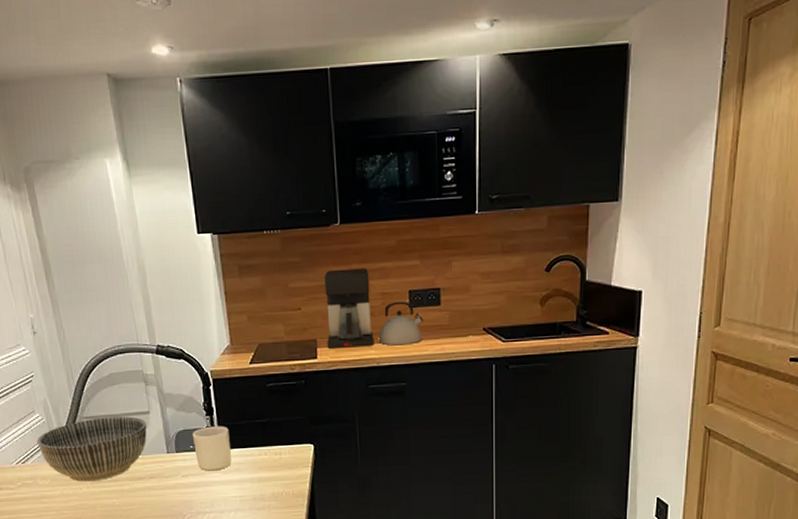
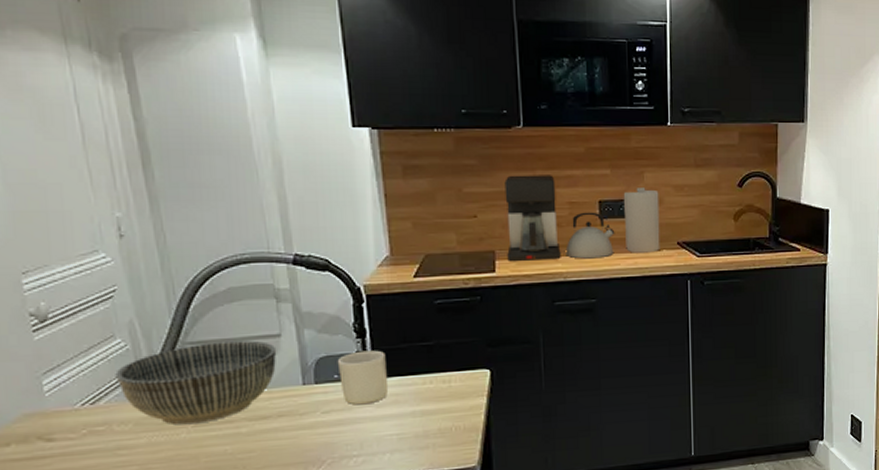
paper towel holder: none [431,276,467,340] -> present [623,188,660,253]

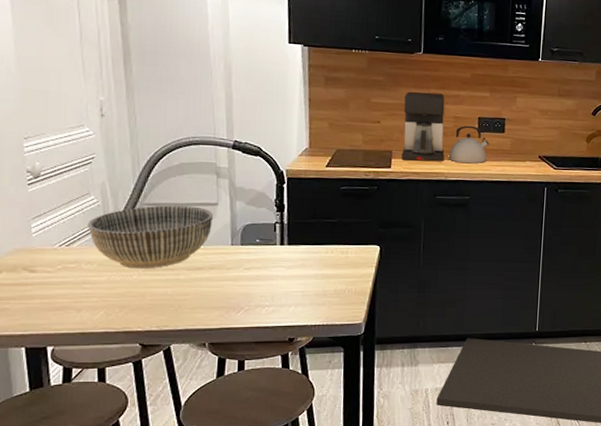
mug: present [337,350,389,405] -> none [259,222,299,265]
paper towel holder: present [623,188,660,253] -> none [497,109,527,163]

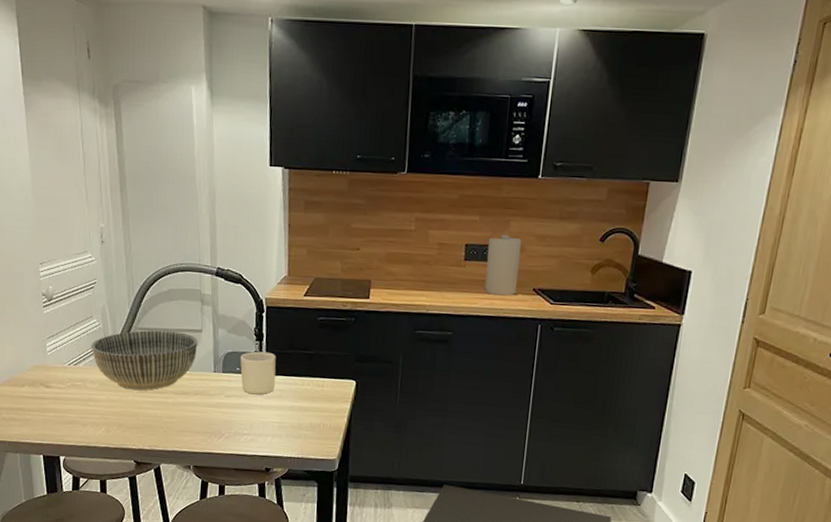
mug: none [259,222,299,265] -> present [240,351,276,395]
coffee maker: present [401,91,445,162] -> none [380,215,429,294]
kettle: present [448,125,490,164] -> none [430,253,477,296]
paper towel holder: none [497,109,527,163] -> present [484,235,522,296]

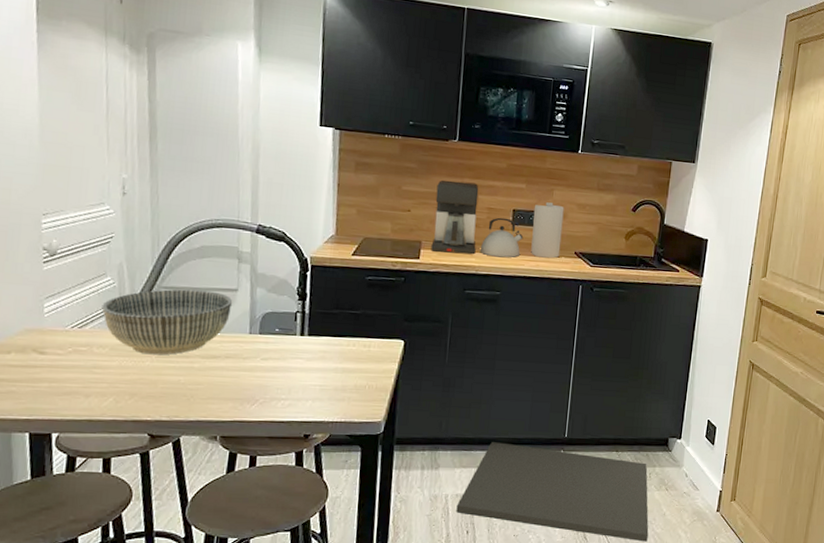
mug: present [240,351,276,395] -> none [279,311,320,357]
coffee maker: none [380,215,429,294] -> present [431,180,479,255]
kettle: none [430,253,477,296] -> present [479,217,524,258]

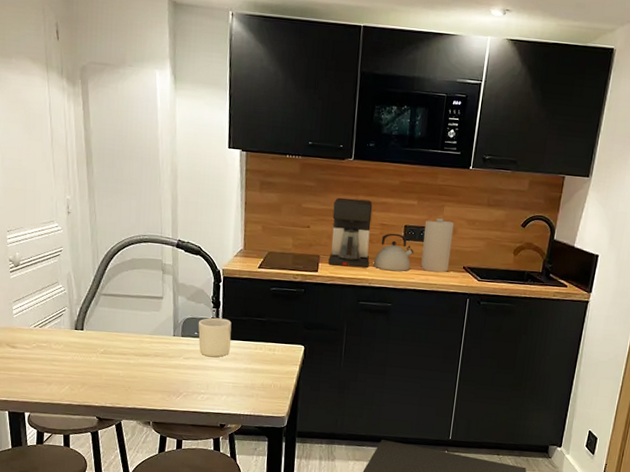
bowl: present [101,289,233,355] -> none [56,296,159,352]
mug: none [279,311,320,357] -> present [198,317,232,358]

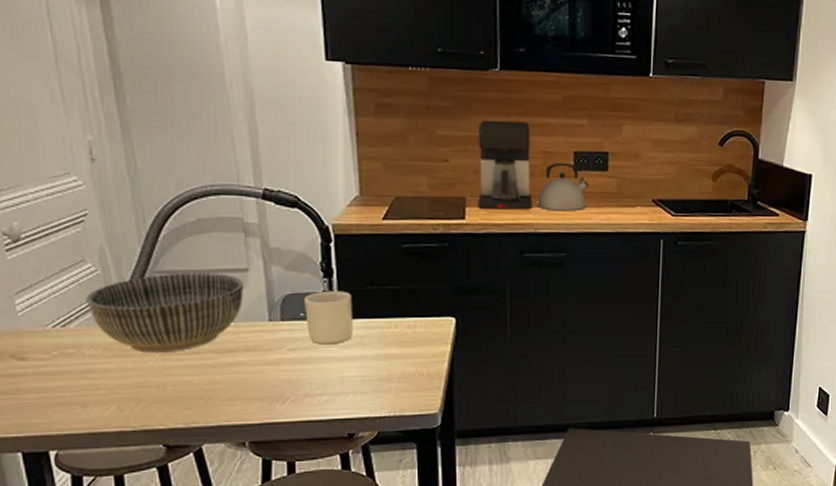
bowl: none [56,296,159,352] -> present [85,273,244,353]
paper towel holder: present [421,218,454,273] -> none [599,140,636,209]

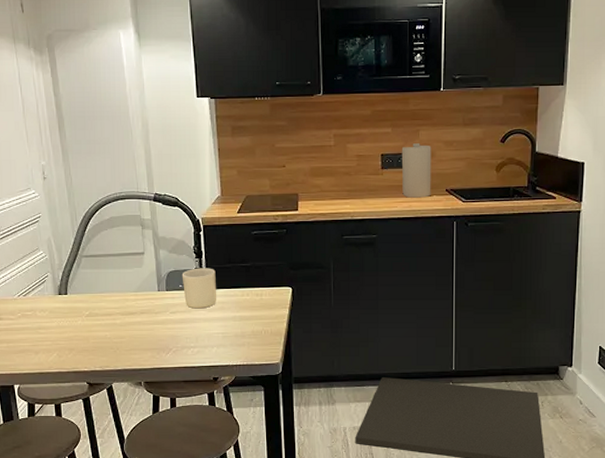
bowl: present [85,273,244,353] -> none [39,256,141,315]
coffee maker: present [478,119,533,211] -> none [307,133,349,203]
kettle: present [537,162,589,211] -> none [353,163,394,202]
paper towel holder: none [599,140,636,209] -> present [401,143,431,198]

